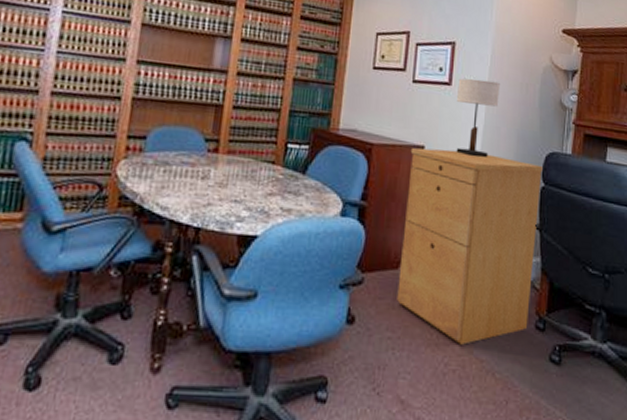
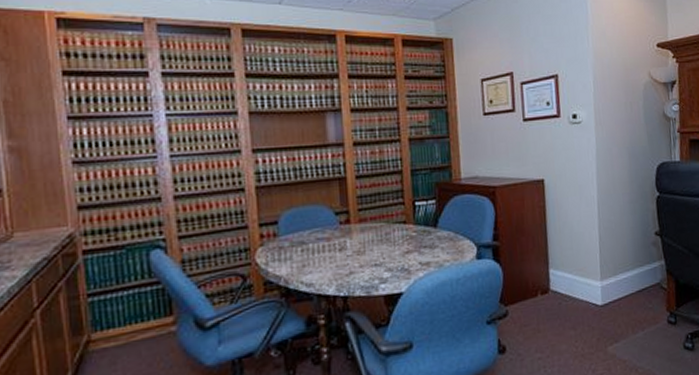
filing cabinet: present [397,148,542,345] -> none [531,175,661,351]
table lamp: present [456,78,500,158] -> none [566,106,607,181]

